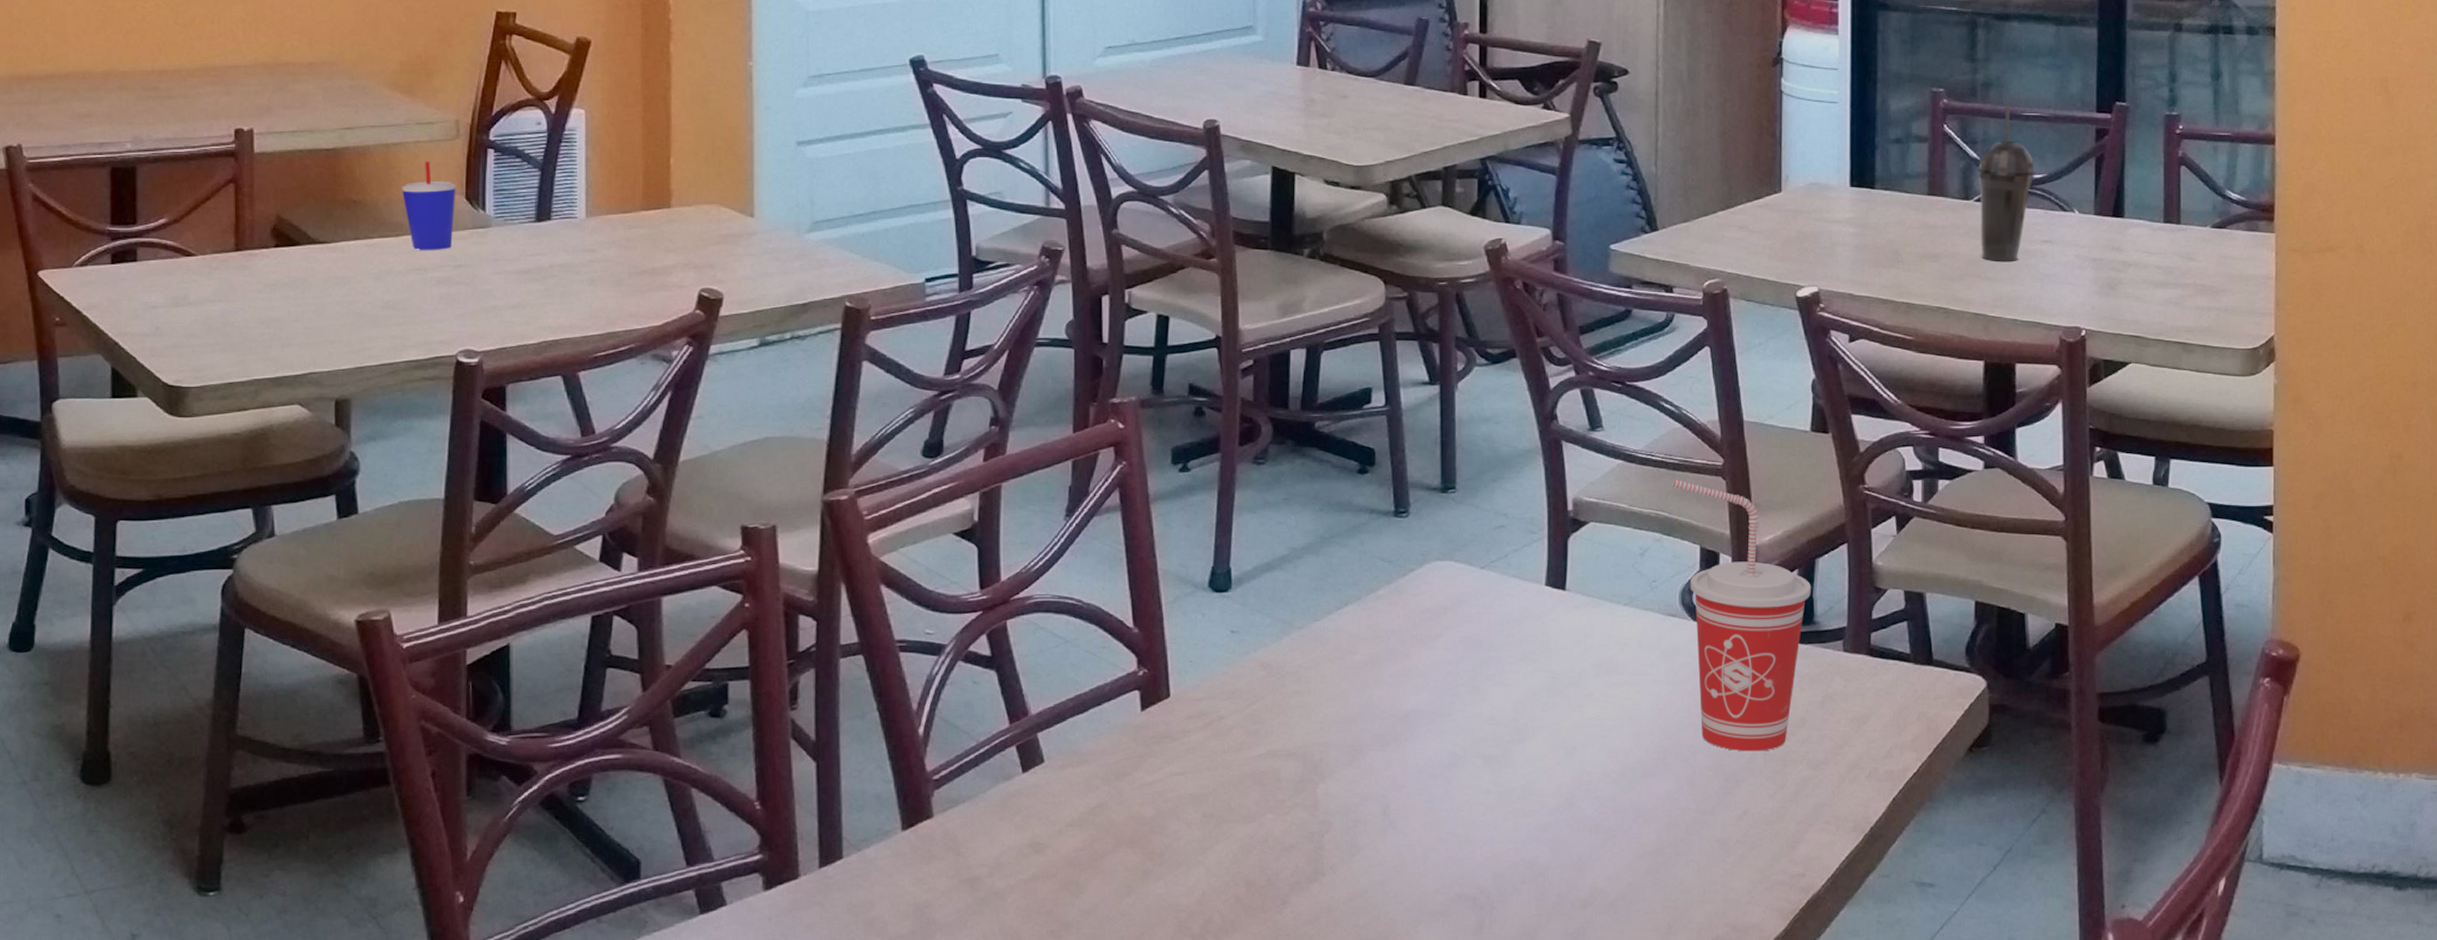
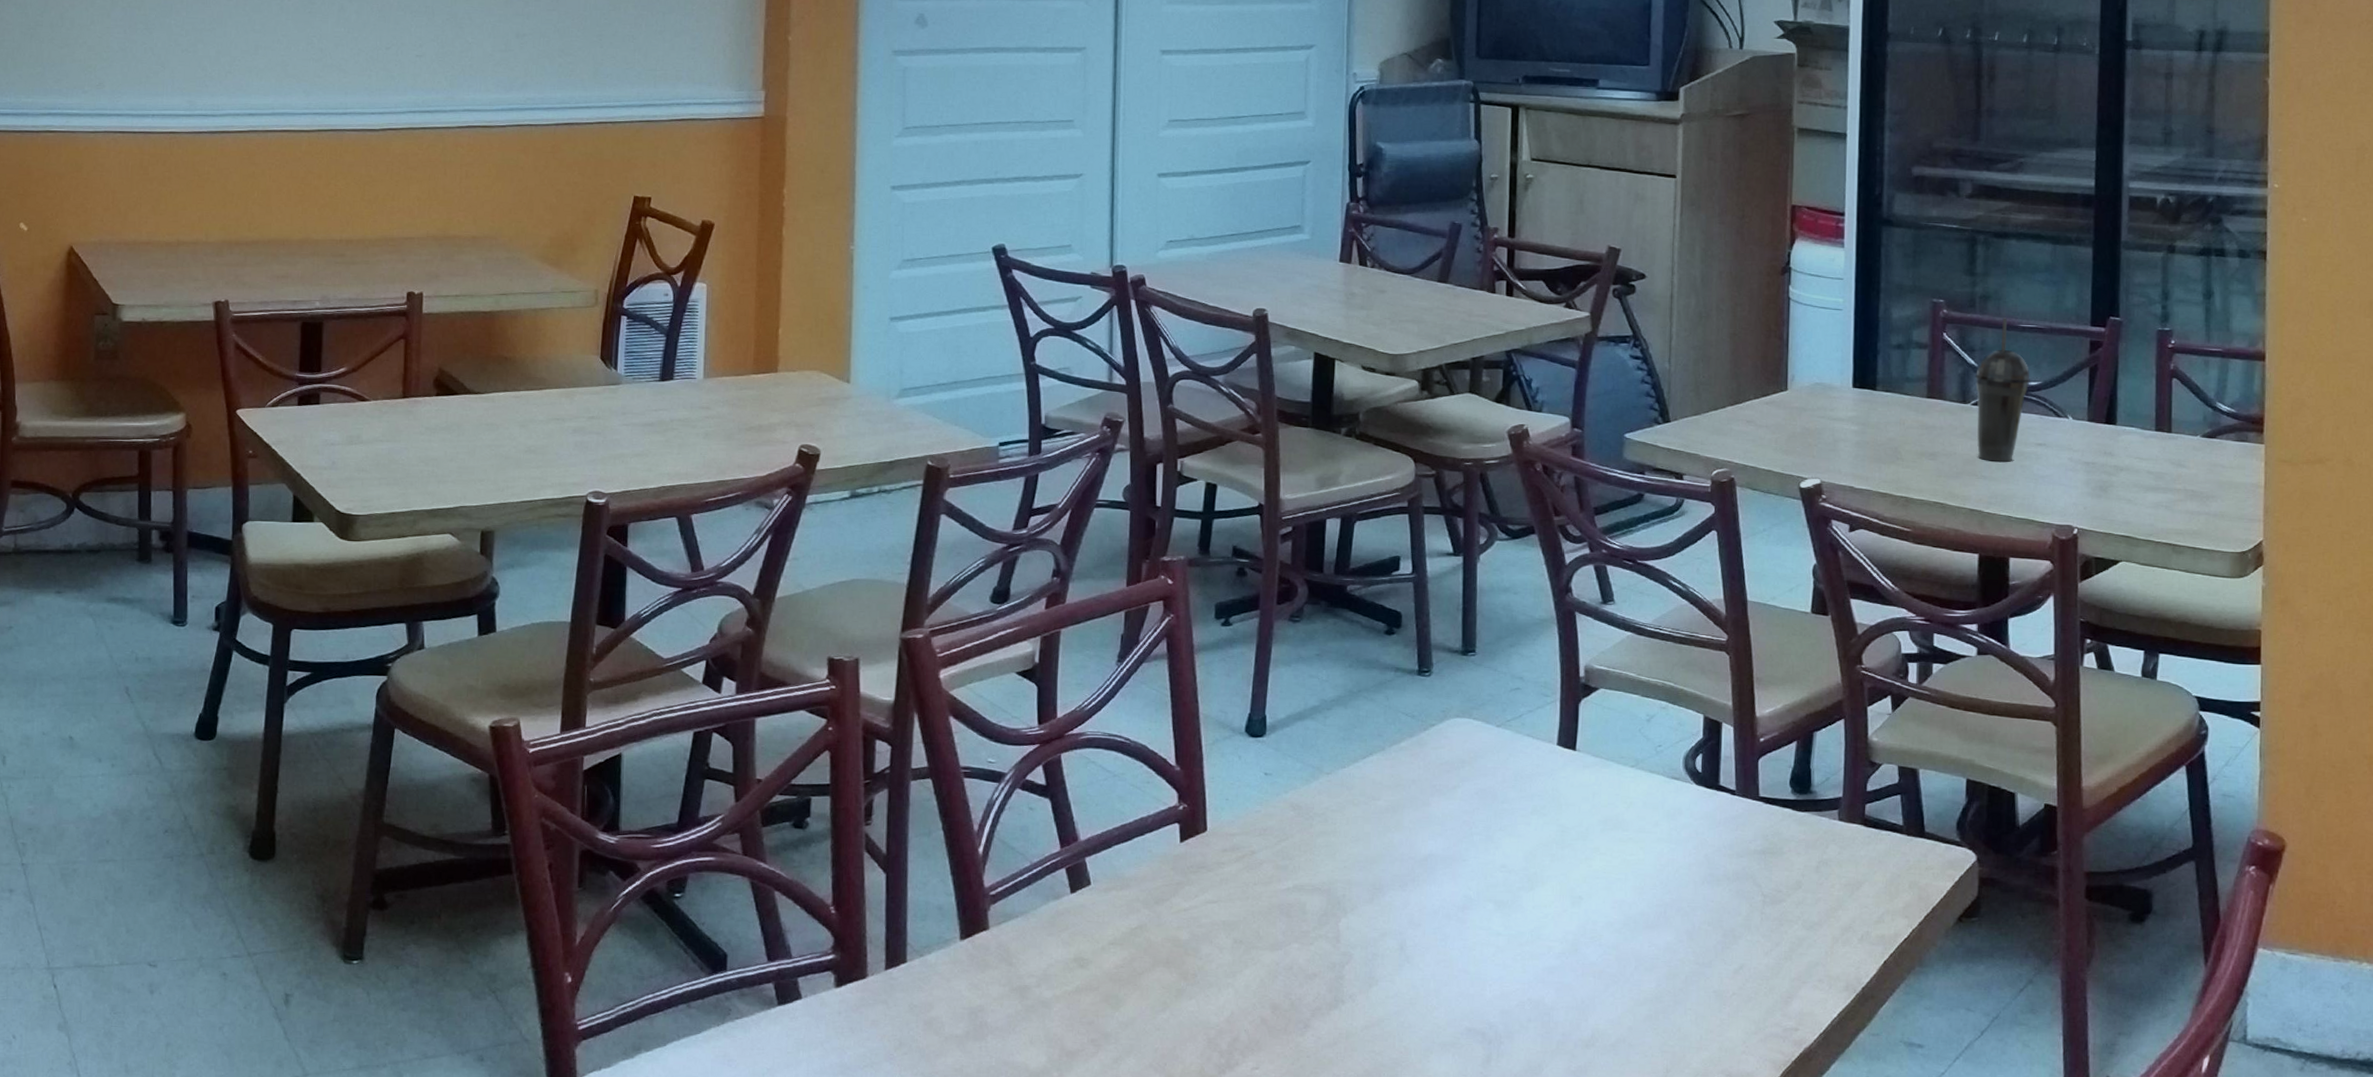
beverage cup: present [402,161,456,251] -> none [546,325,593,404]
beverage cup: present [1671,478,1812,752] -> none [1677,651,1810,910]

